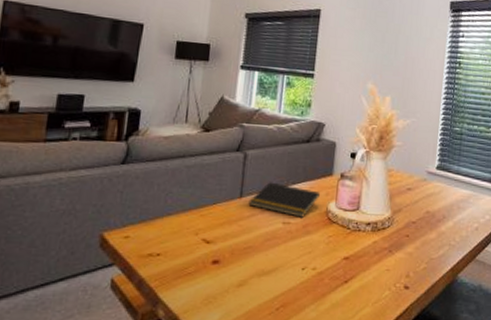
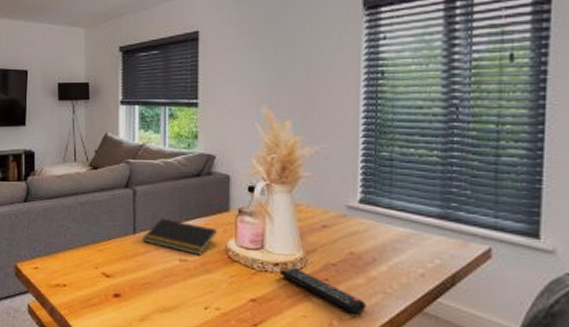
remote control: none [370,227,436,265] -> present [279,268,366,315]

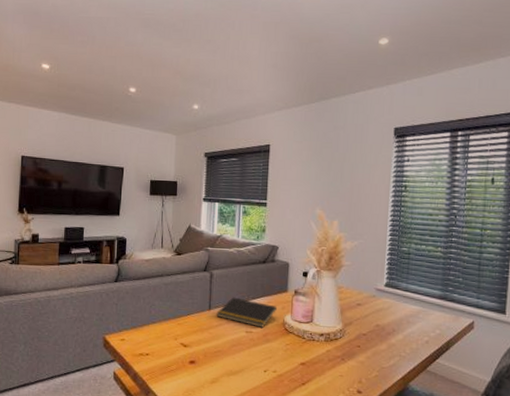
remote control: present [279,268,366,315] -> none [323,337,386,373]

